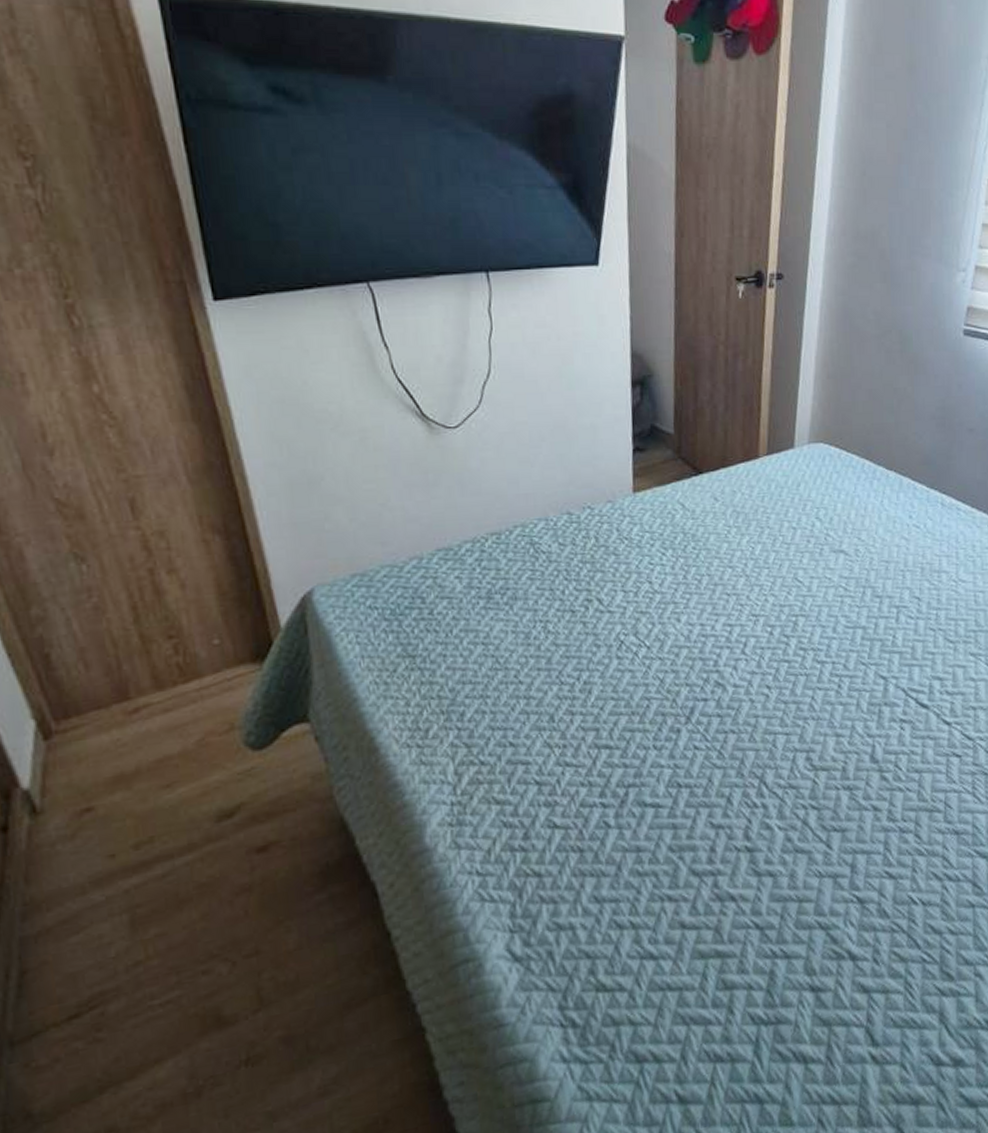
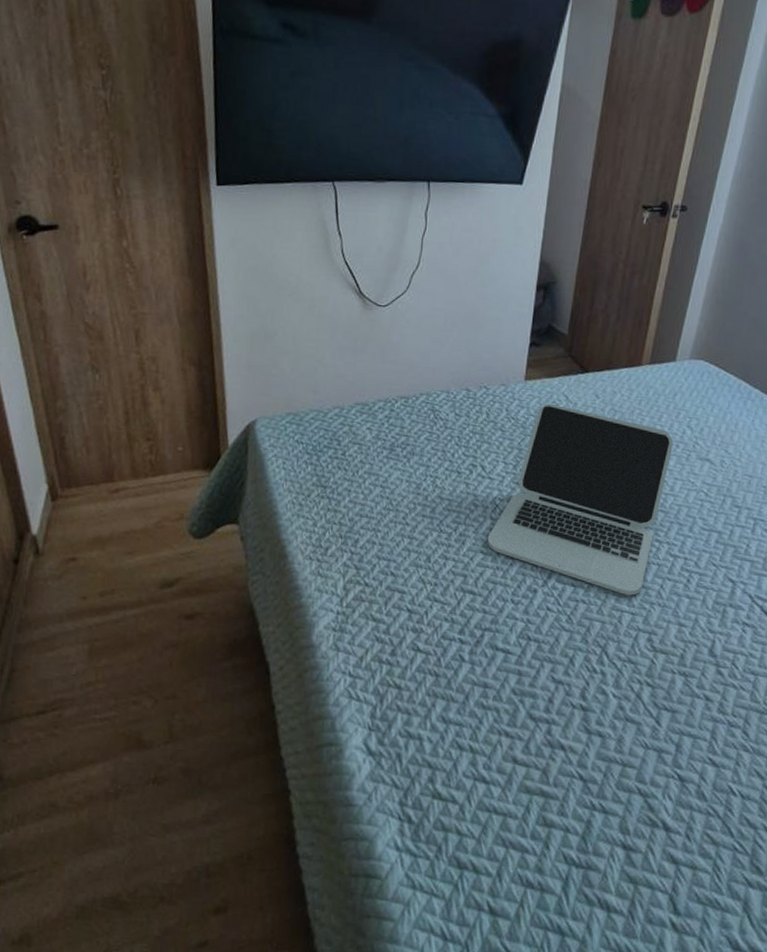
laptop: none [616,515,804,715] -> present [487,403,674,596]

